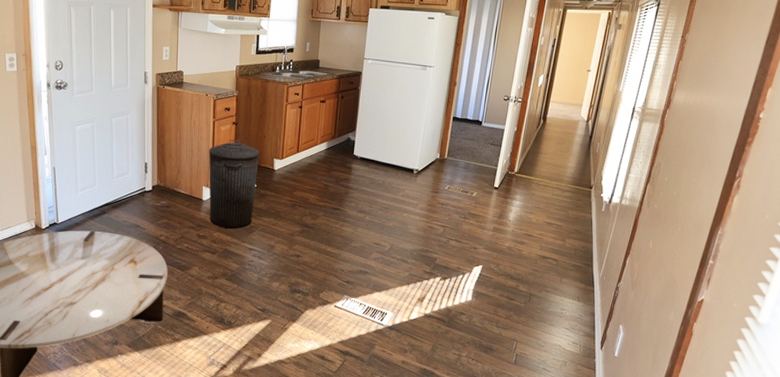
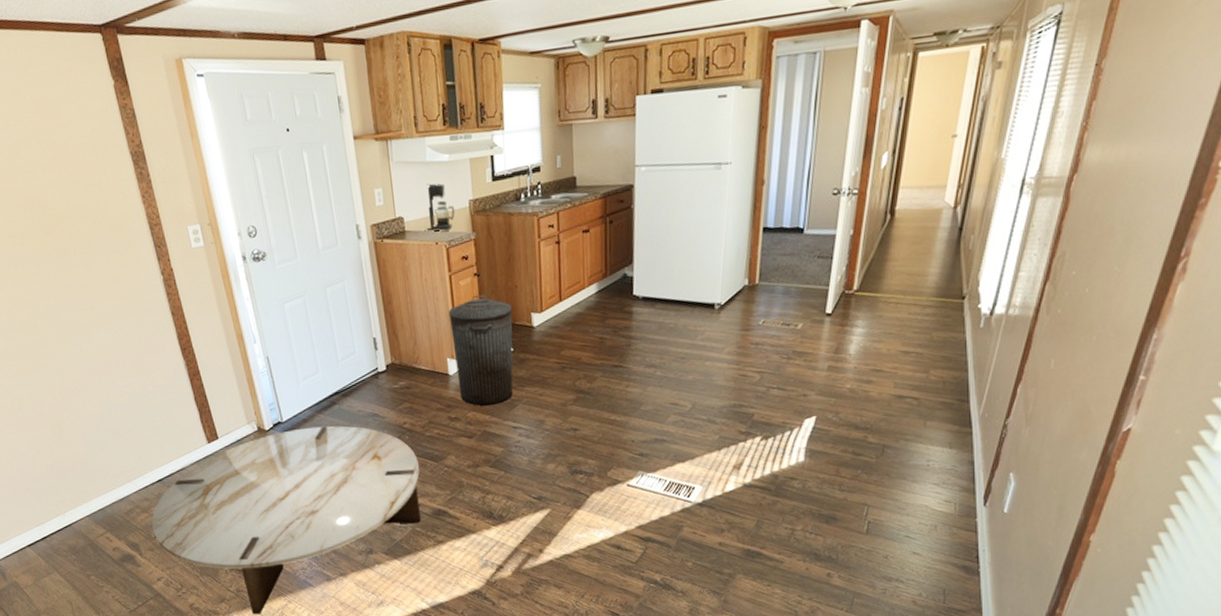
coffee maker: none [198,48,225,87] -> present [424,183,455,232]

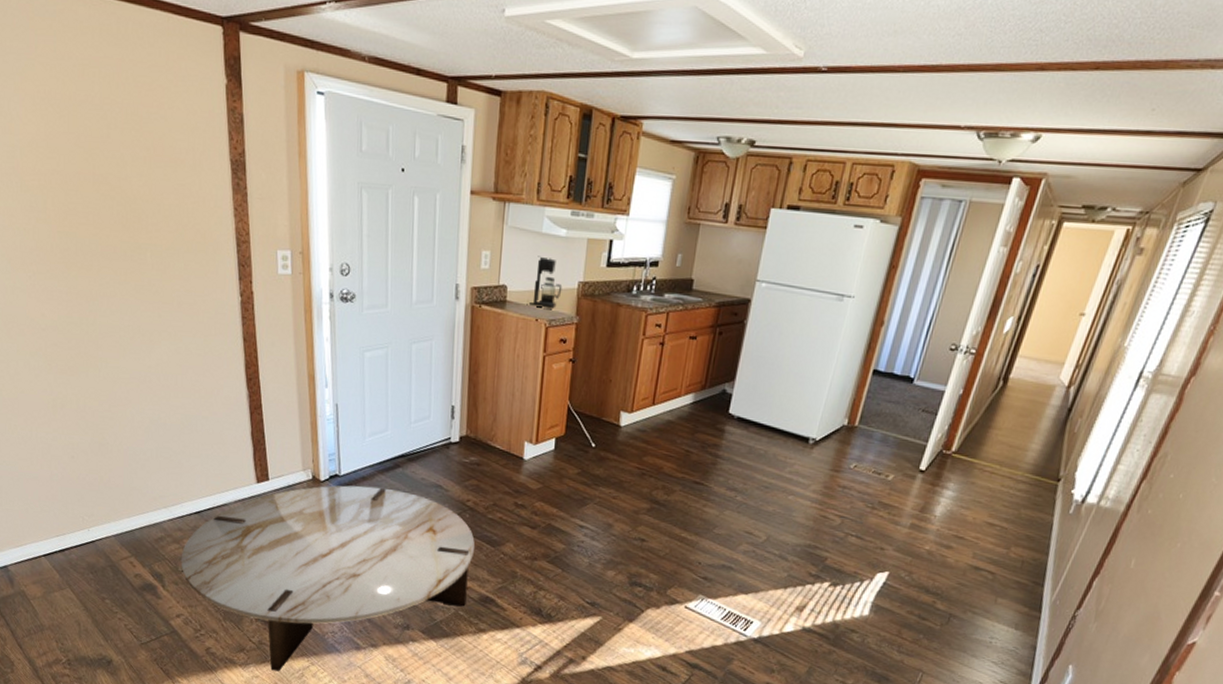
trash can: present [448,294,513,406] -> none [531,381,603,499]

